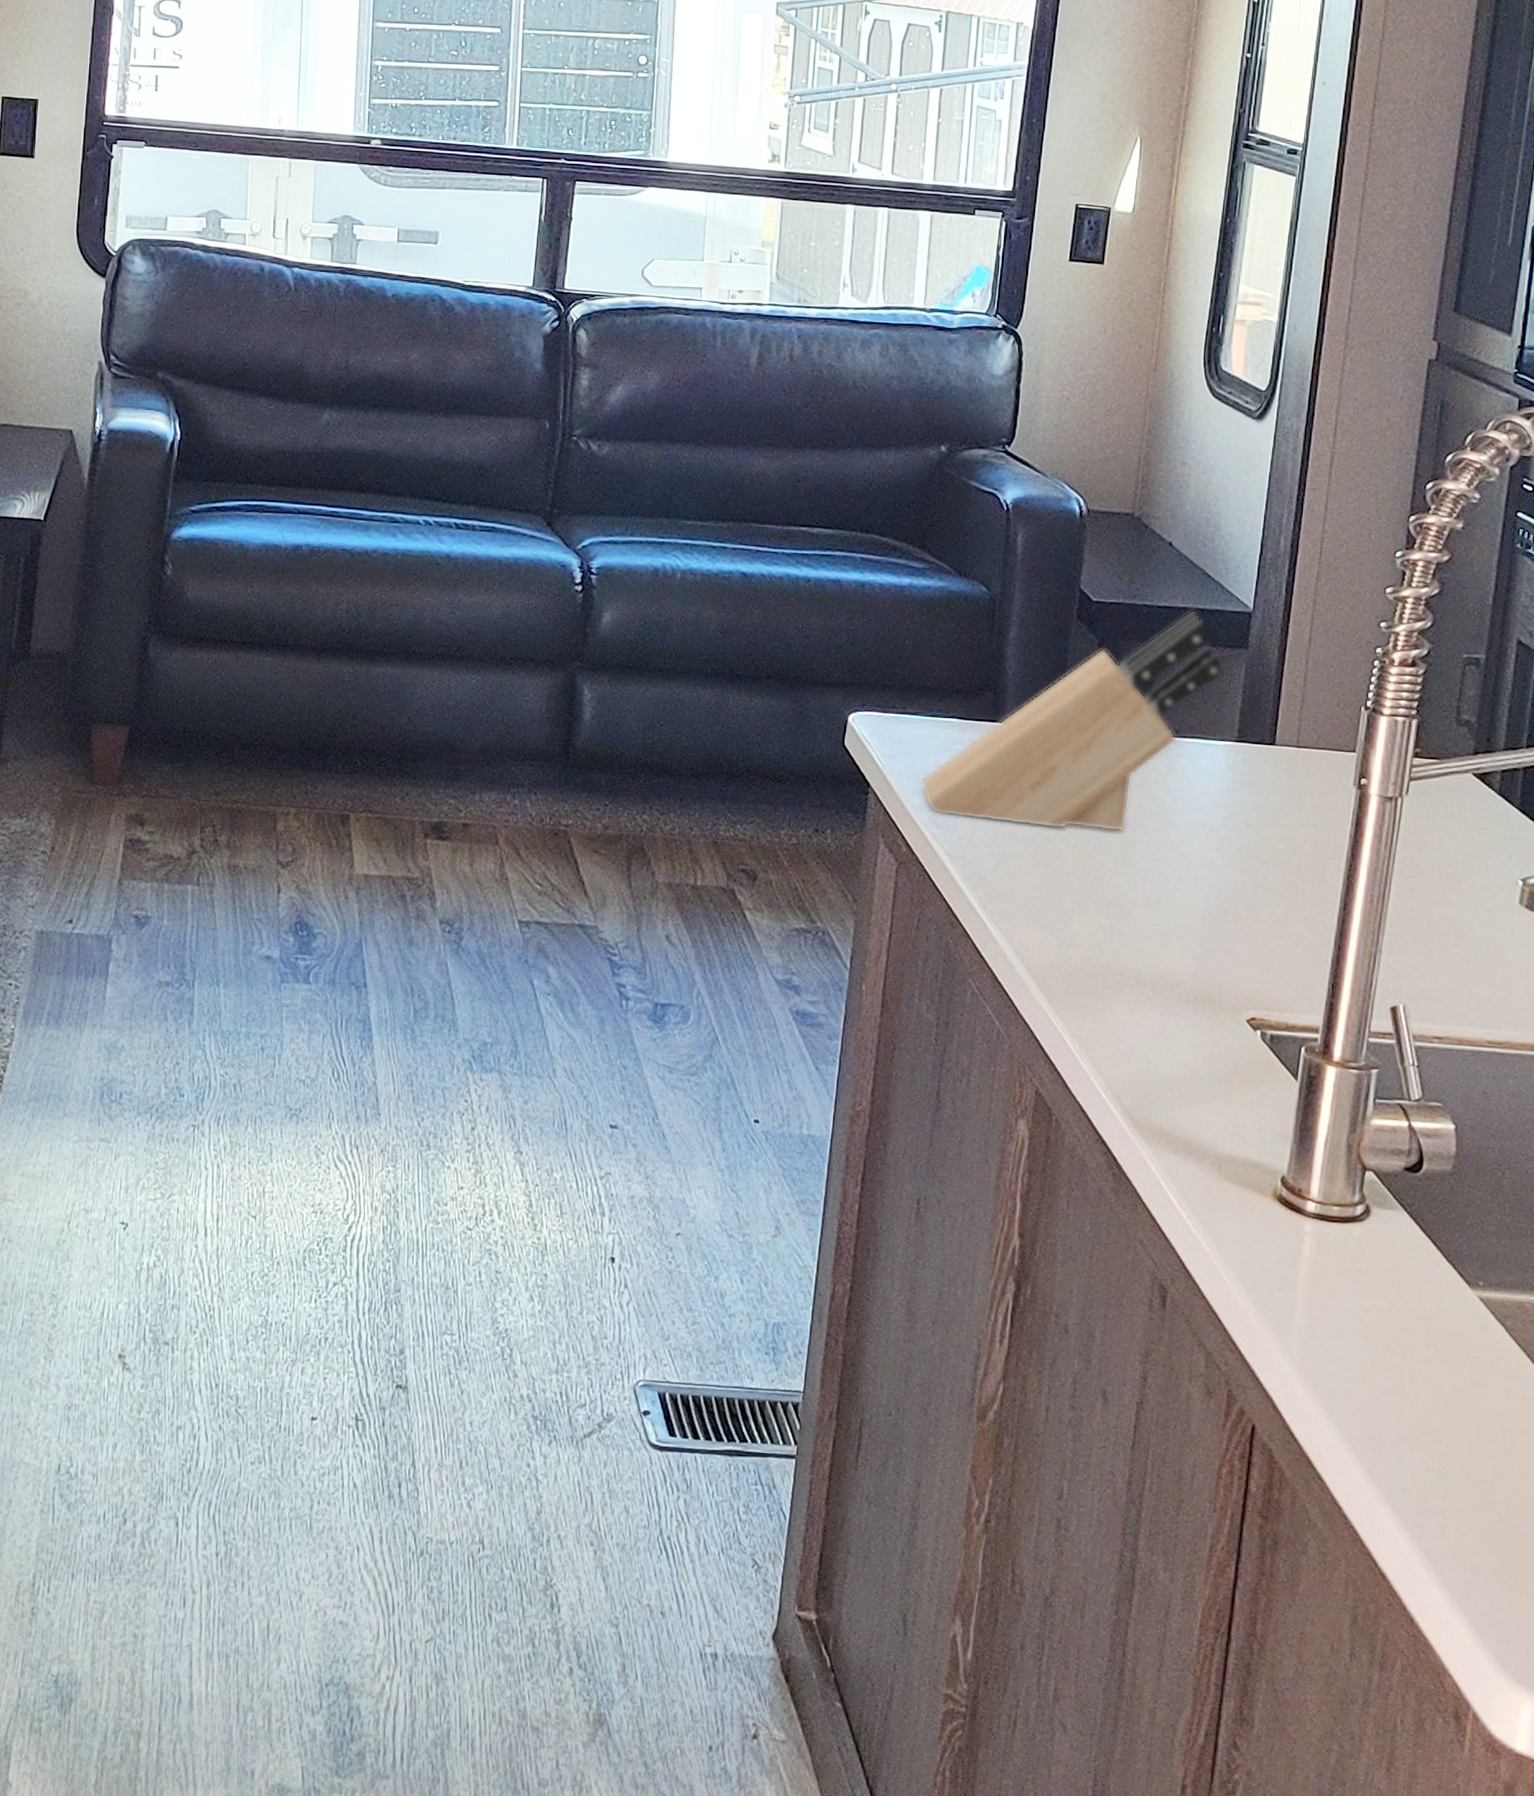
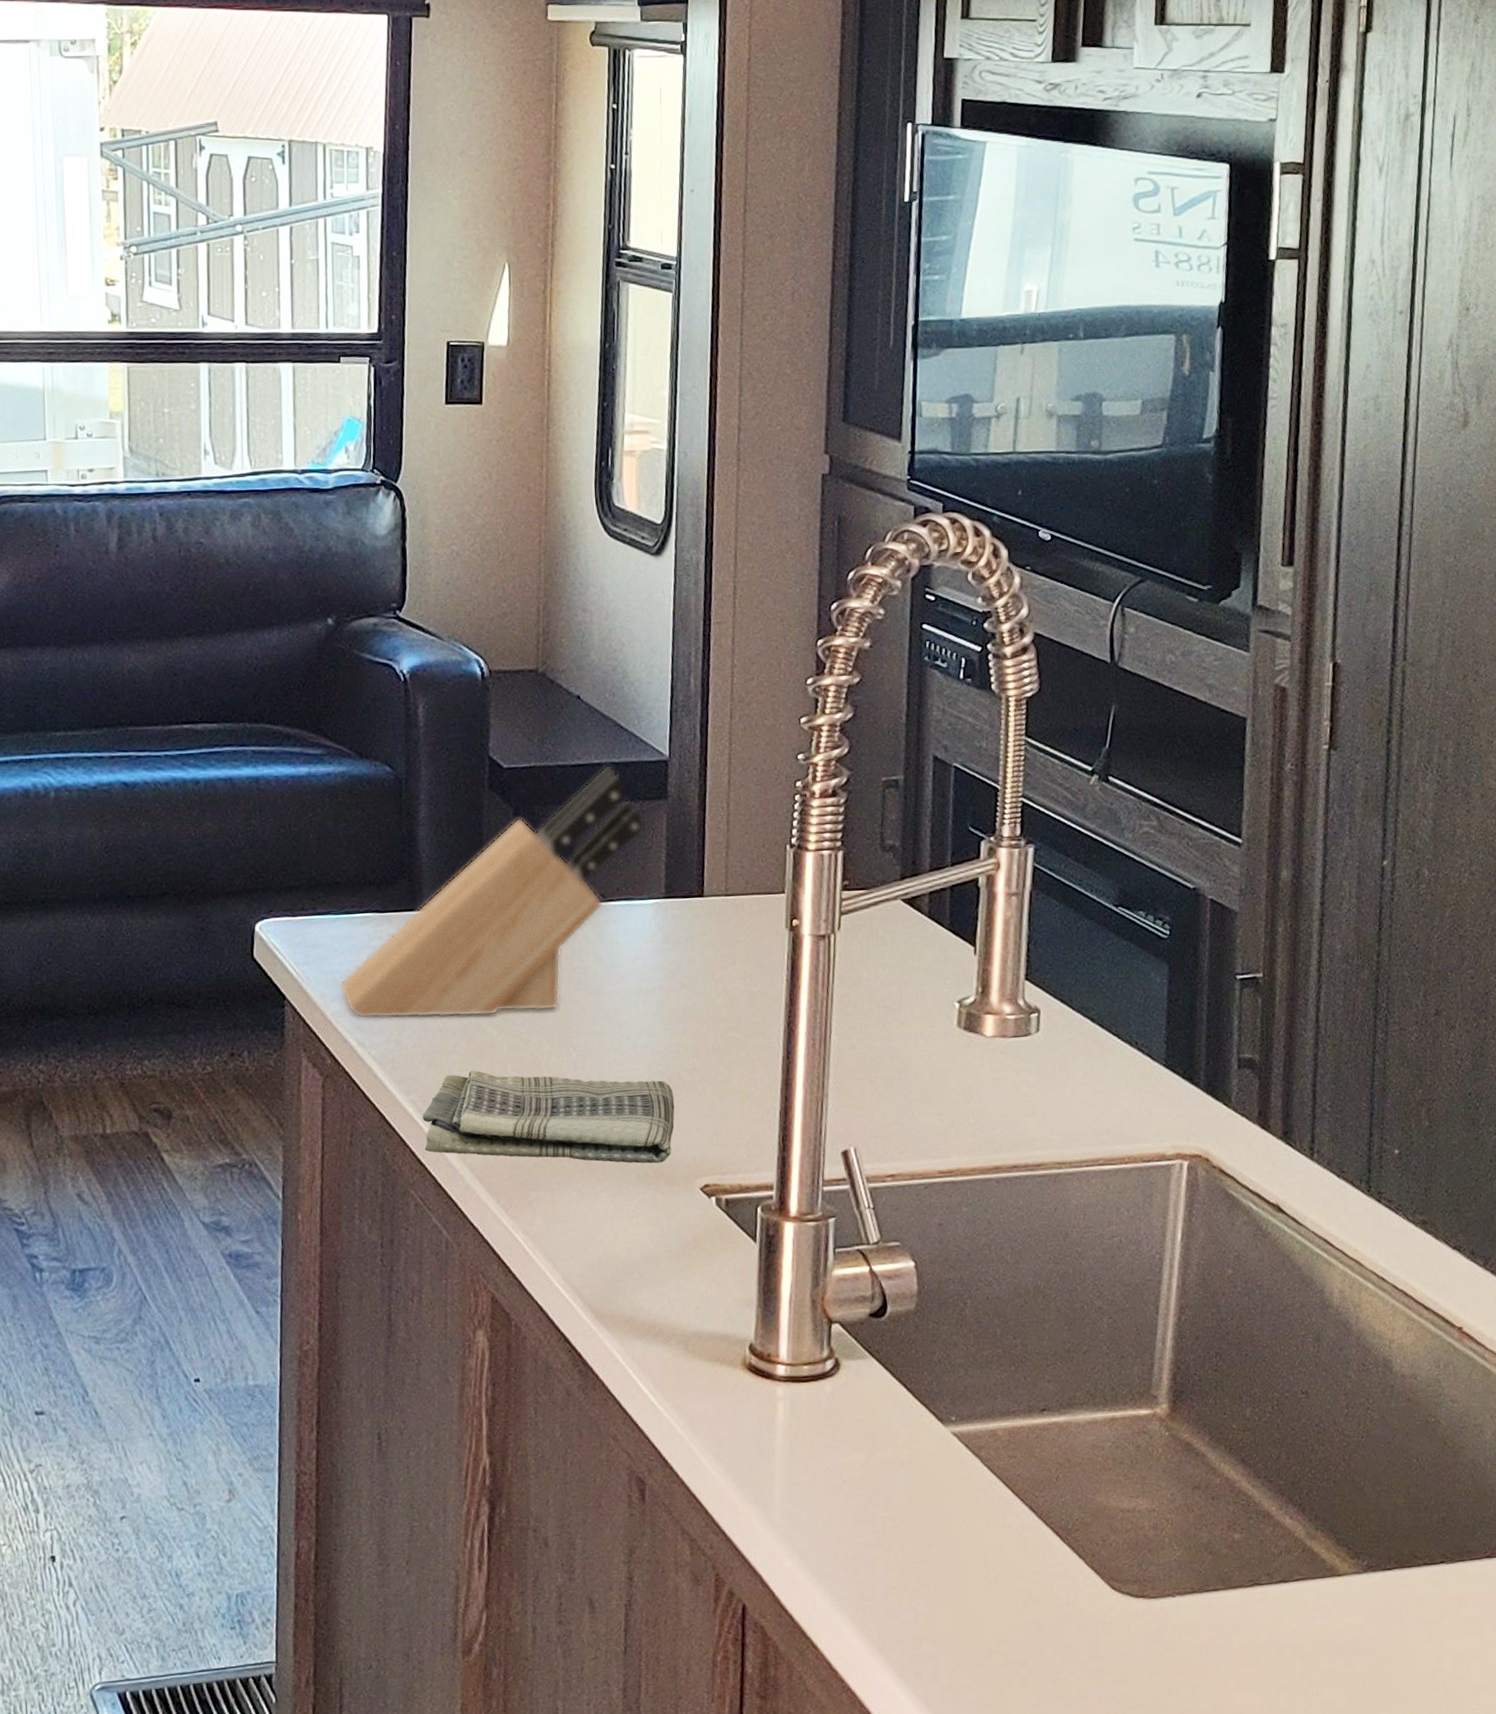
dish towel: none [985,876,1229,991] -> present [423,1070,675,1164]

